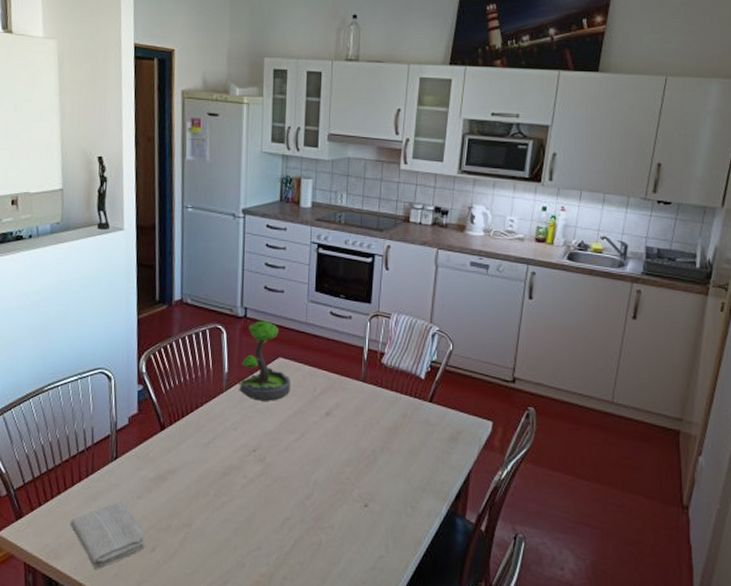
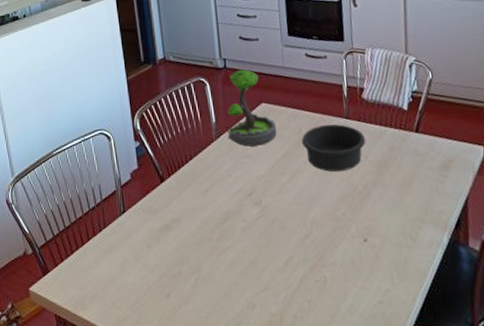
washcloth: present [69,500,146,569] -> none [90,251,161,317]
bowl: none [314,385,380,435] -> present [301,124,366,173]

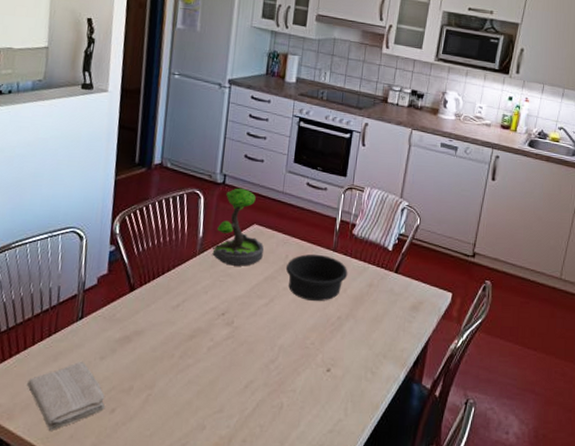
washcloth: none [90,251,161,317] -> present [26,361,106,430]

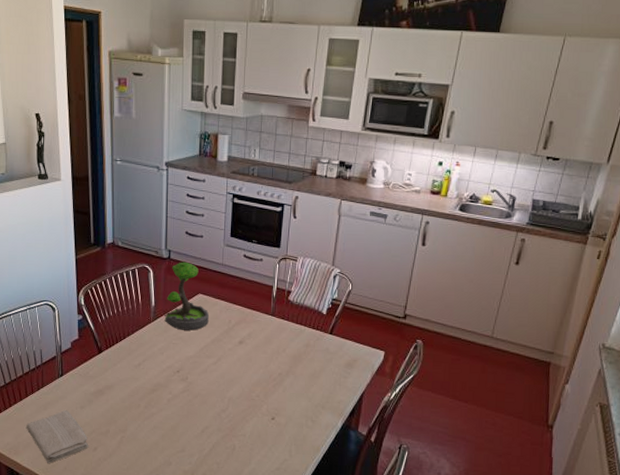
bowl: present [285,254,348,302] -> none [229,318,286,361]

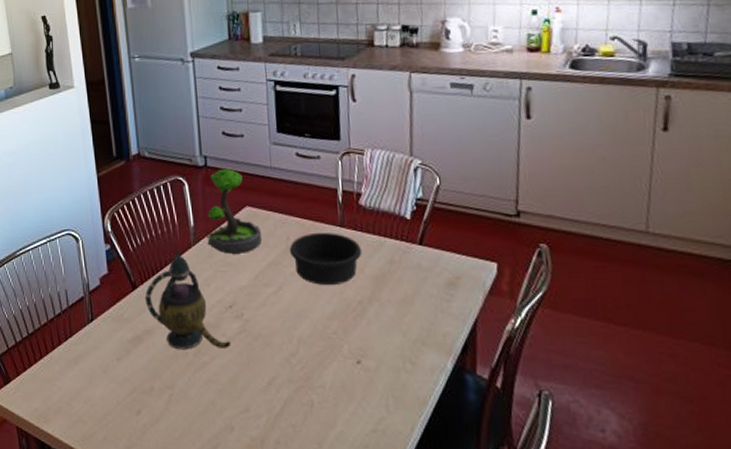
washcloth: present [25,409,89,463] -> none [54,363,131,433]
teapot: none [108,324,176,404] -> present [144,250,231,350]
bowl: none [229,318,286,361] -> present [289,232,362,286]

